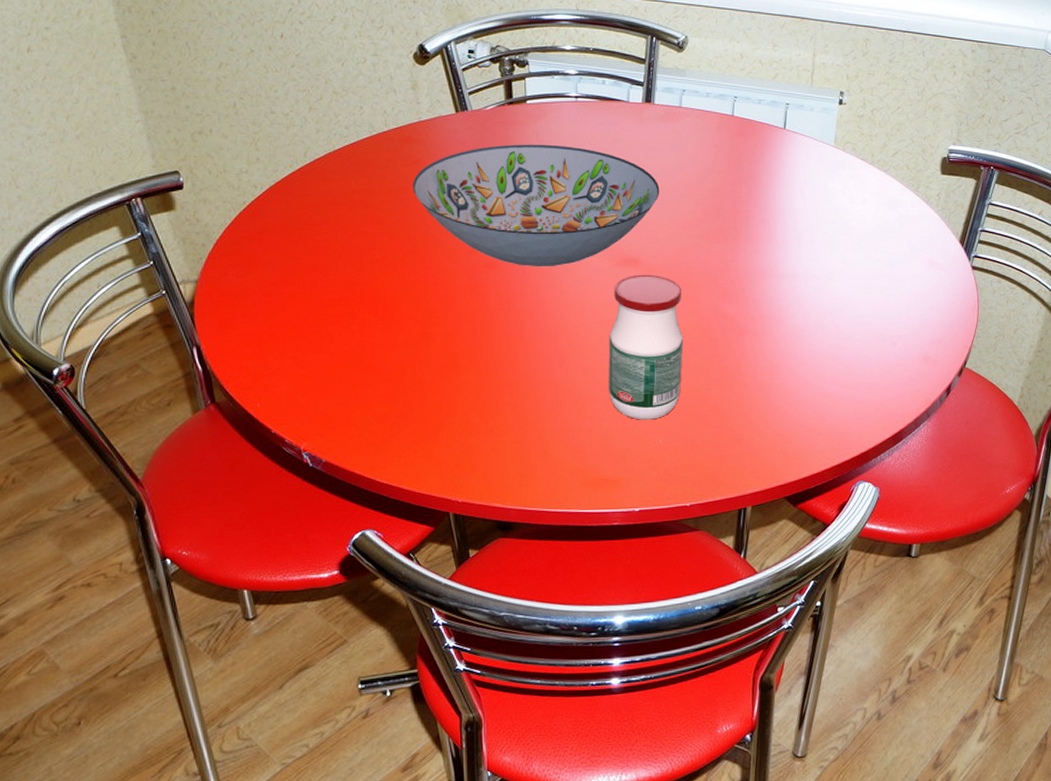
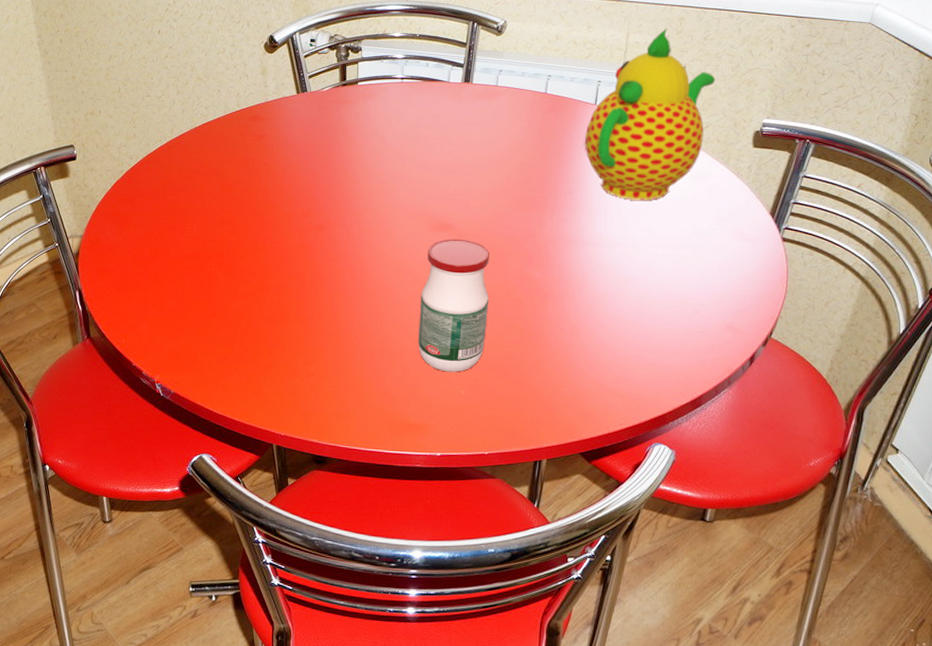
decorative bowl: present [413,144,660,268] -> none [257,121,474,231]
teapot: none [775,49,903,230] -> present [585,28,716,200]

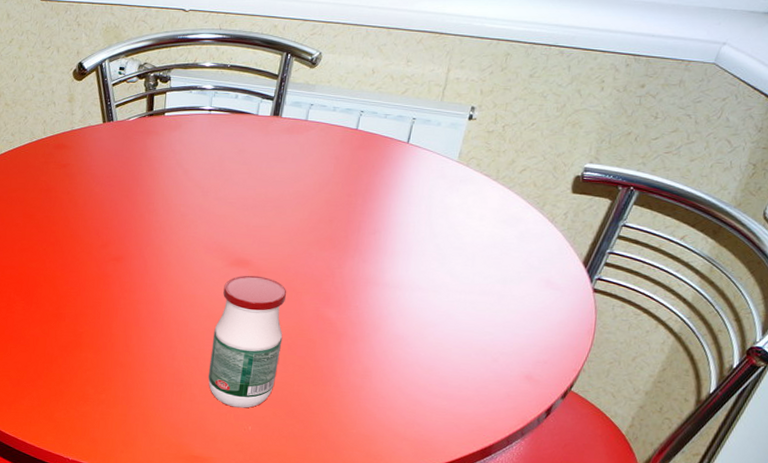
teapot: present [585,28,716,200] -> none [393,64,539,244]

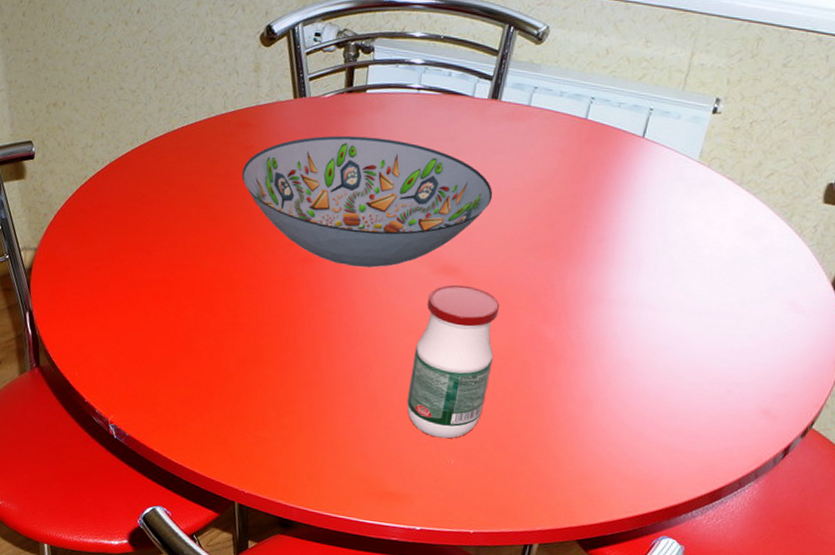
decorative bowl: none [60,152,278,263] -> present [242,135,493,268]

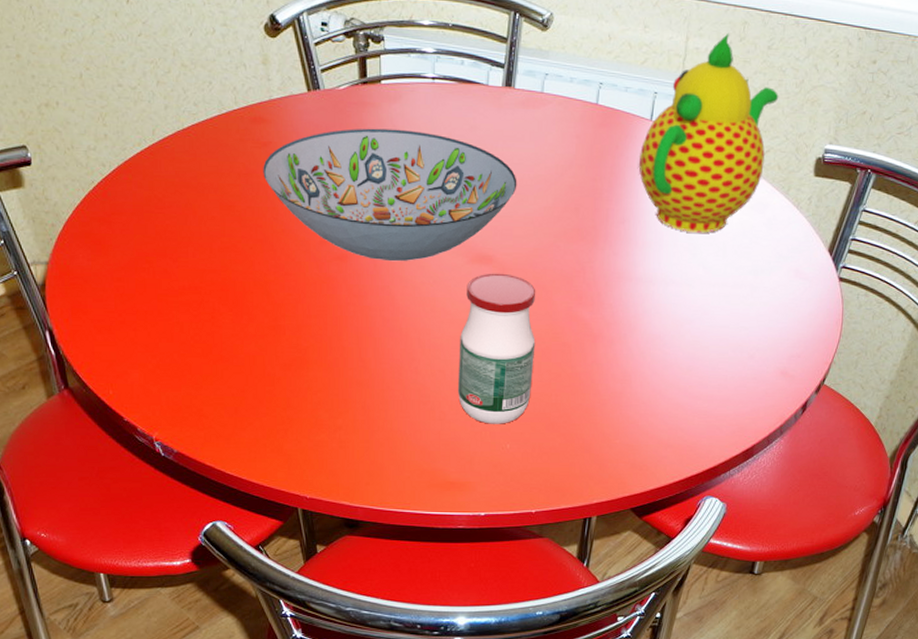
teapot: none [624,49,791,257] -> present [639,33,779,233]

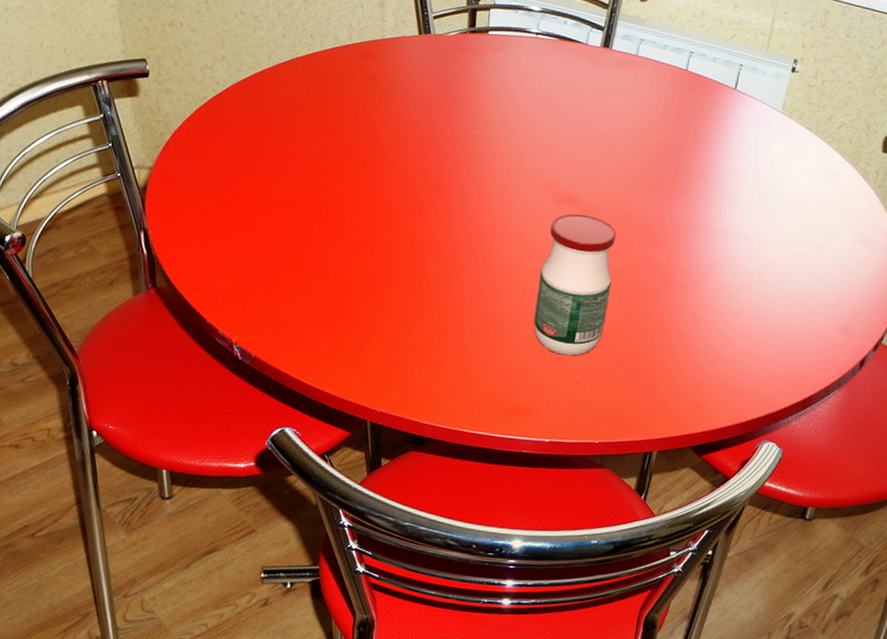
decorative bowl: present [263,128,517,262] -> none [368,71,607,196]
teapot: present [639,33,779,233] -> none [721,19,854,195]

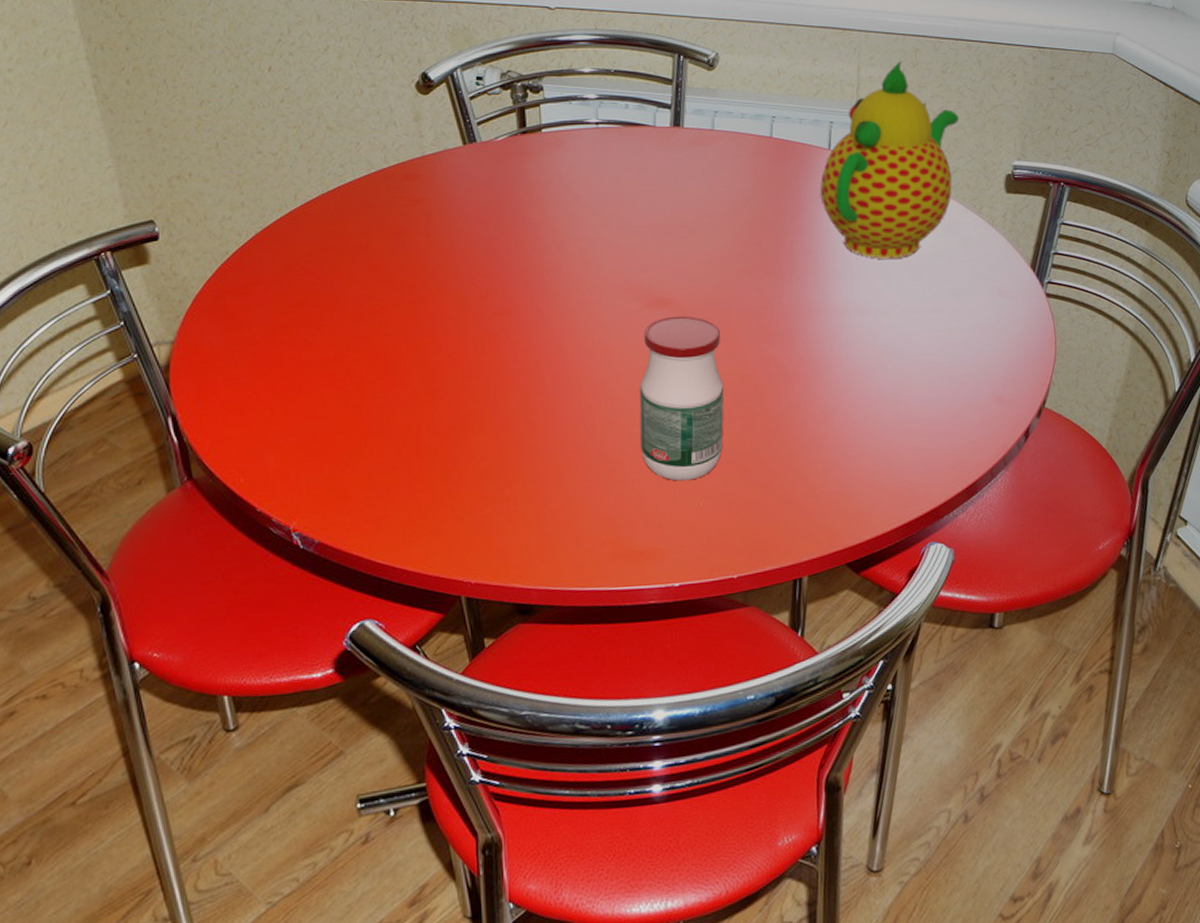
teapot: none [721,19,854,195] -> present [820,60,960,259]

